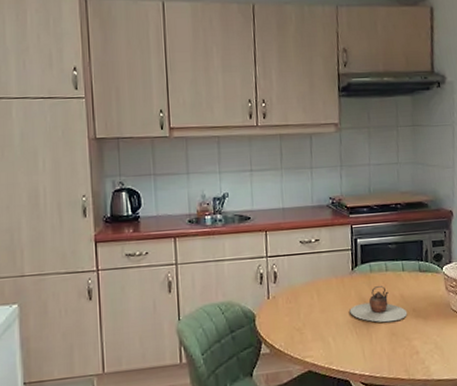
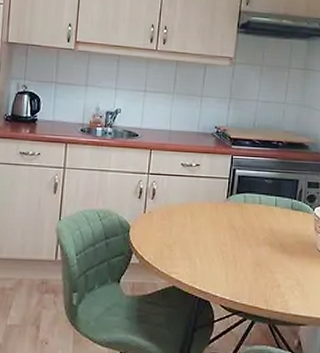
teapot: present [349,285,408,323] -> none [219,216,275,253]

